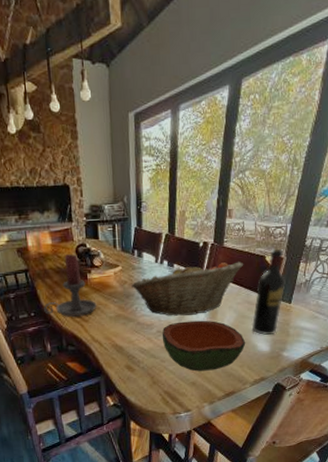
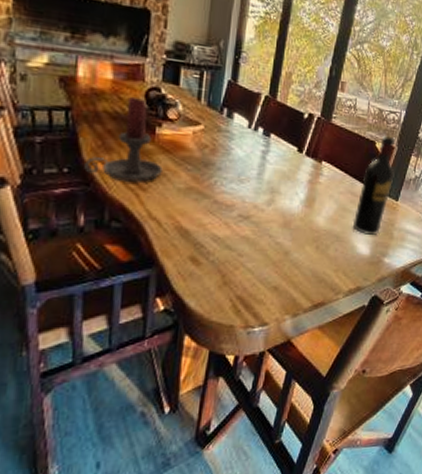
fruit basket: present [131,261,244,316] -> none [213,134,352,200]
bowl: present [163,320,246,372] -> none [244,206,344,273]

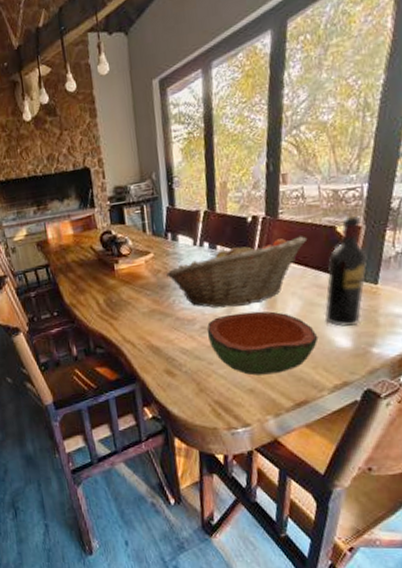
candle holder: present [84,97,163,183] -> none [67,243,127,315]
fruit basket: none [213,134,352,200] -> present [166,236,308,308]
bowl: none [244,206,344,273] -> present [207,311,319,376]

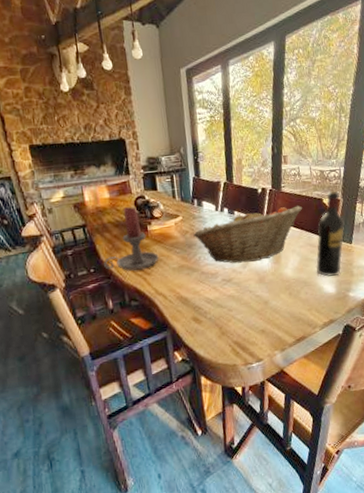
candle holder: none [67,243,127,315] -> present [104,207,159,271]
bowl: present [207,311,319,376] -> none [228,265,312,319]

